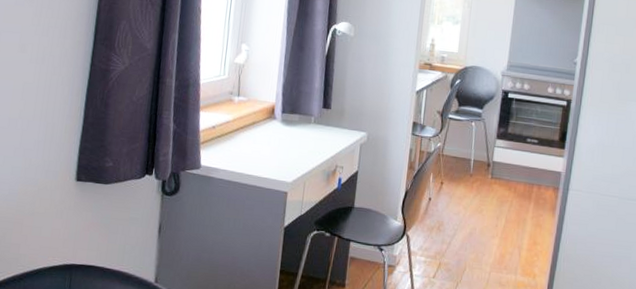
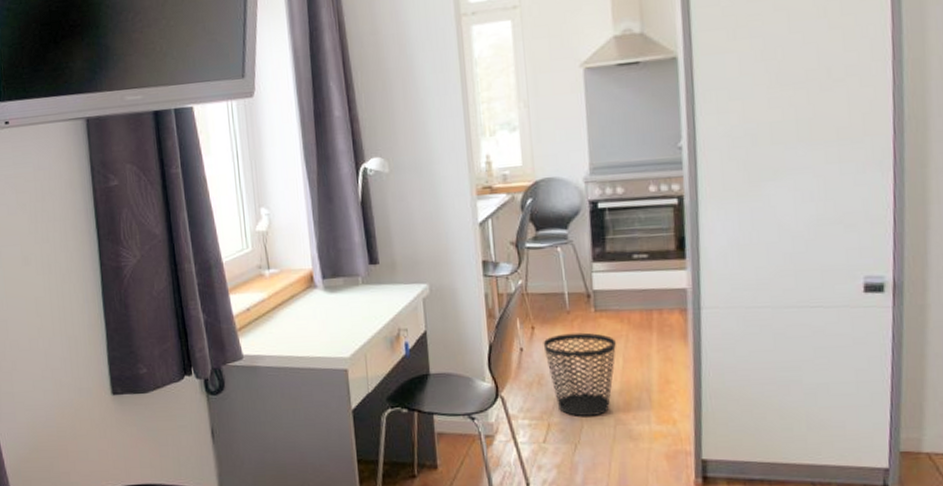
wastebasket: none [447,192,502,262] -> present [543,332,616,417]

